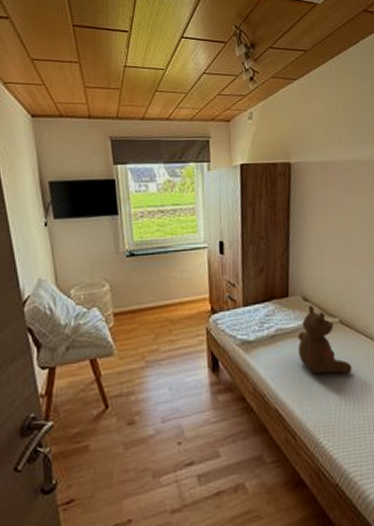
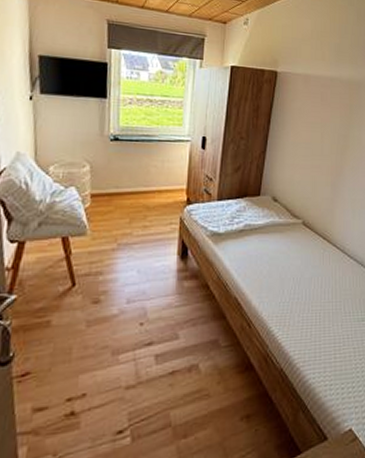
teddy bear: present [297,305,353,374] -> none [262,205,308,270]

